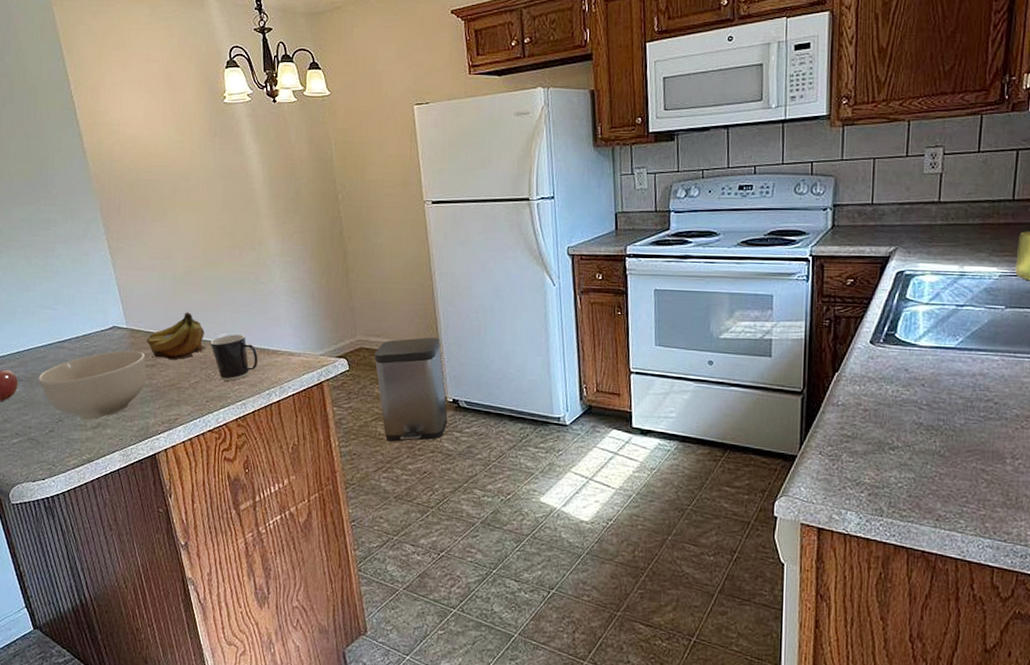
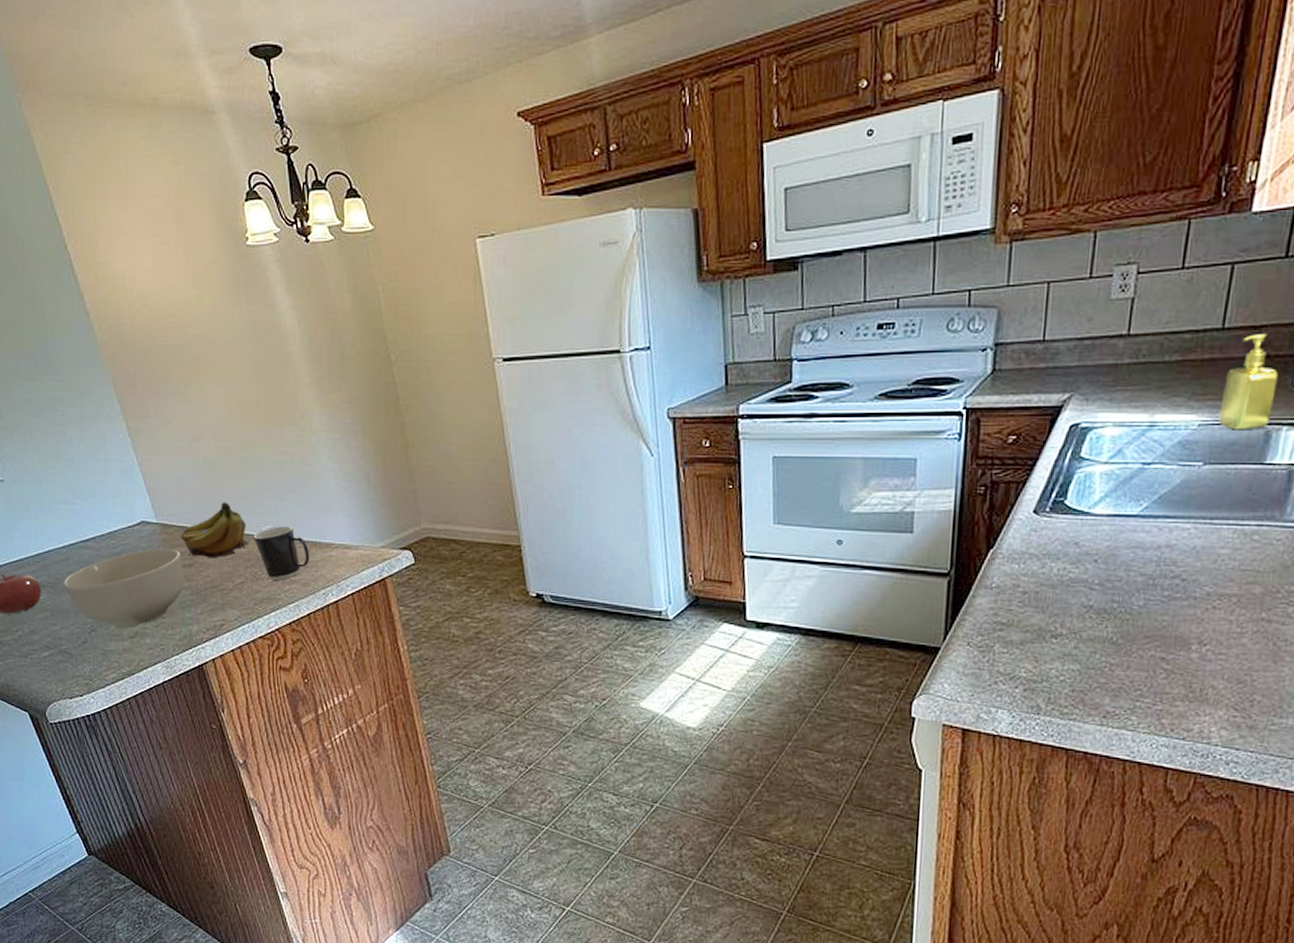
pedal bin: present [374,337,448,442] -> none [443,523,531,644]

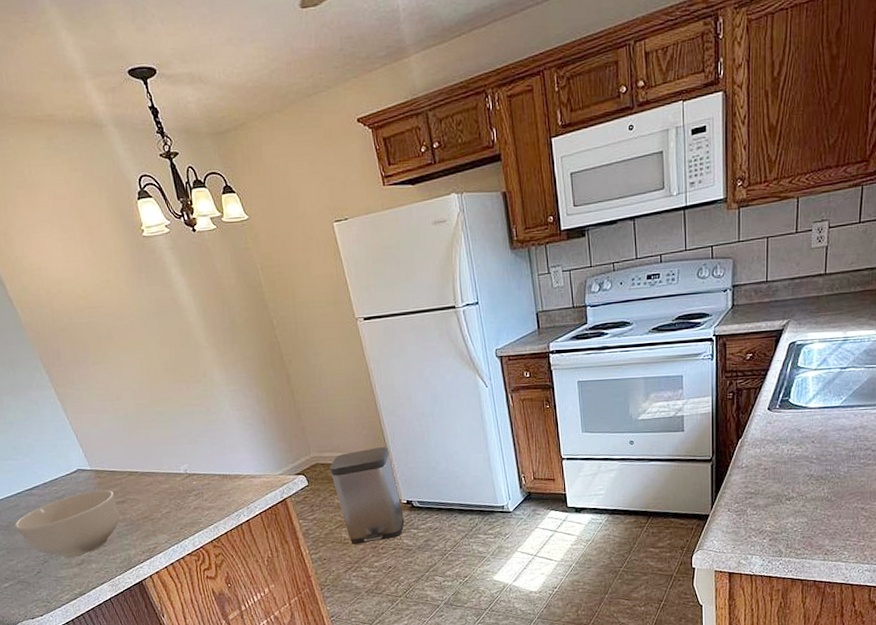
fruit: present [181,502,251,558] -> none [112,448,172,495]
mug: present [253,526,309,580] -> none [174,464,222,508]
pedal bin: none [443,523,531,644] -> present [330,447,405,545]

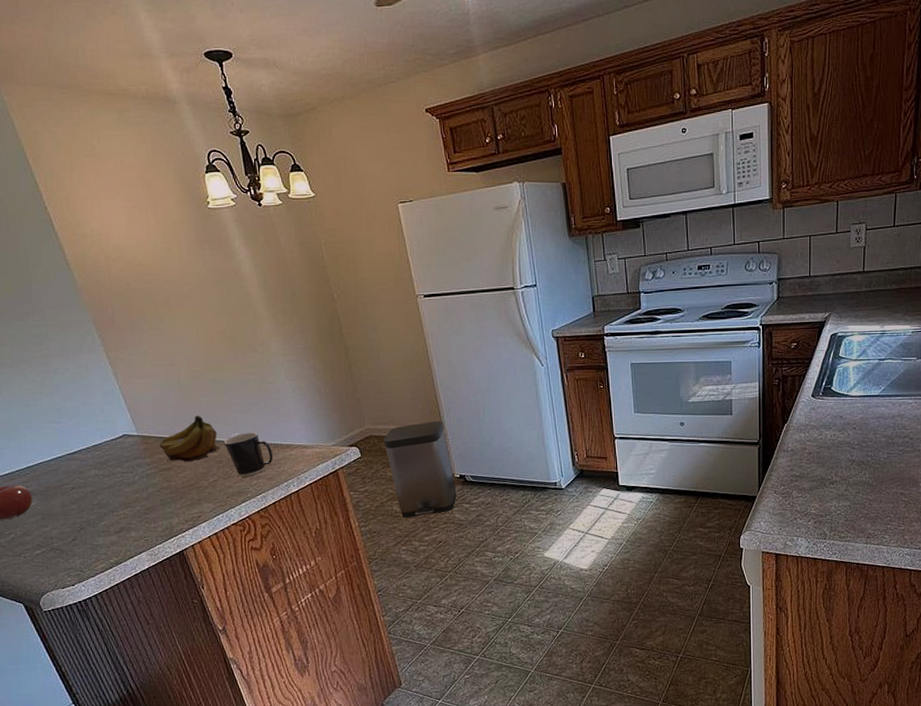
bowl: present [15,489,120,558] -> none [52,456,164,525]
fruit: none [112,448,172,495] -> present [160,415,222,462]
mug: none [174,464,222,508] -> present [224,433,273,477]

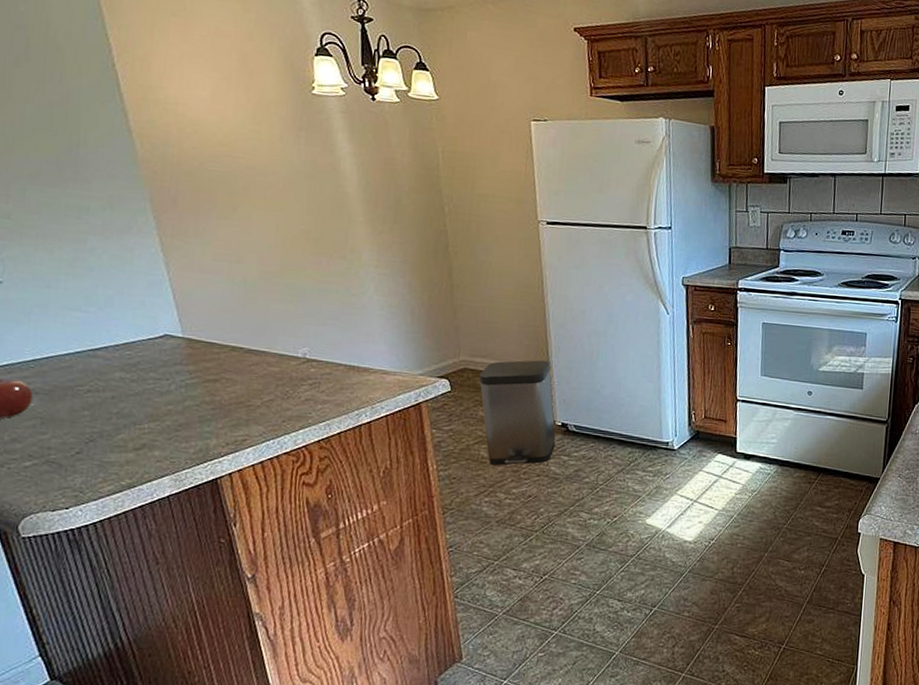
fruit: present [160,415,222,462] -> none [208,322,285,375]
mug: present [224,433,273,477] -> none [288,349,346,400]

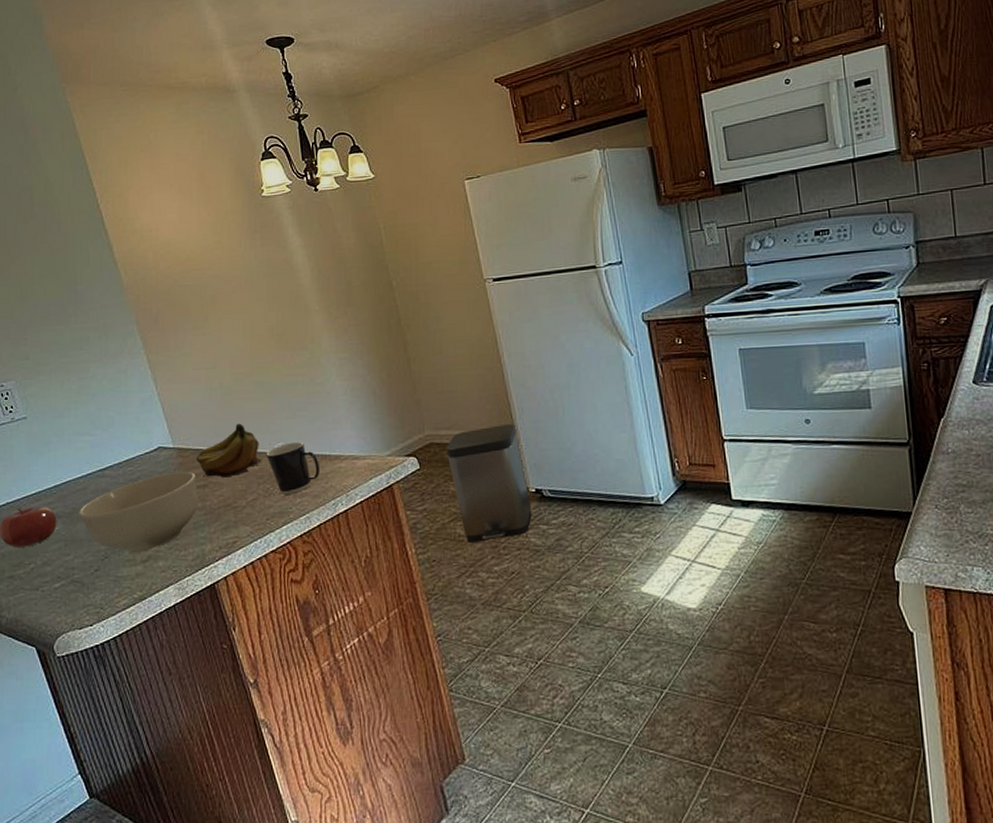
bowl: none [61,362,207,439] -> present [79,471,198,552]
fruit: none [208,322,285,375] -> present [196,423,263,478]
mug: none [288,349,346,400] -> present [266,442,320,494]

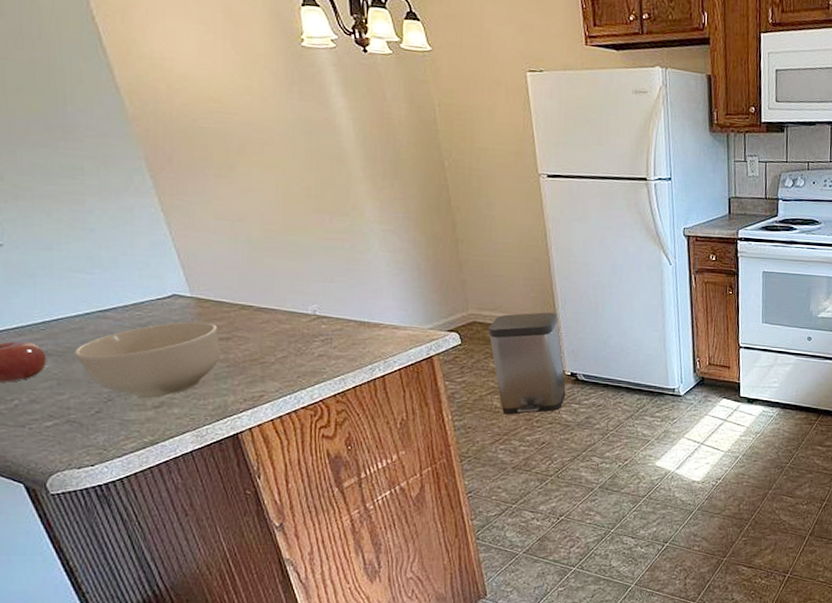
fruit: present [196,423,263,478] -> none [218,280,295,333]
mug: present [266,442,320,494] -> none [298,306,357,355]

